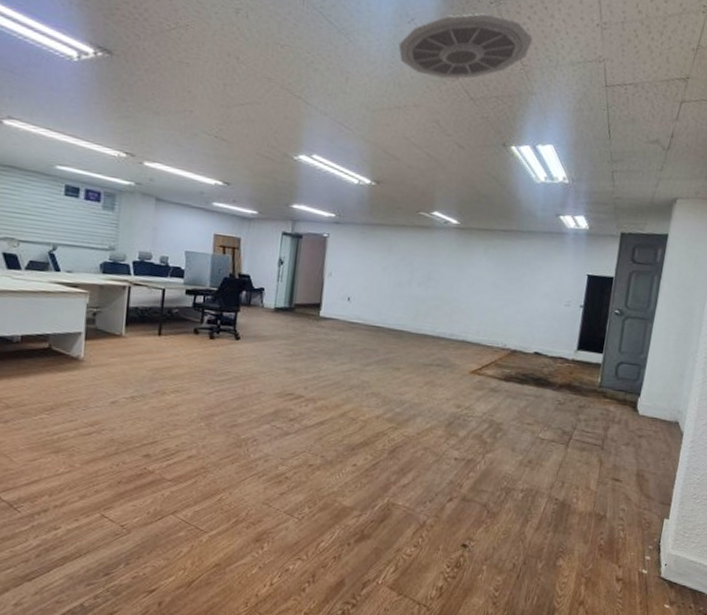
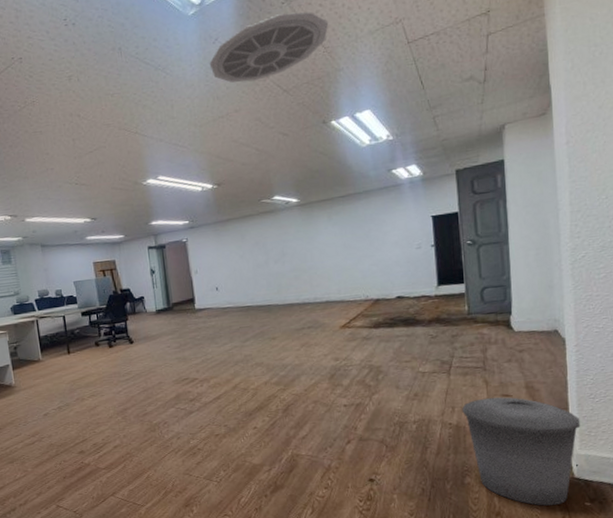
trash can: none [571,478,679,602] -> present [462,397,581,506]

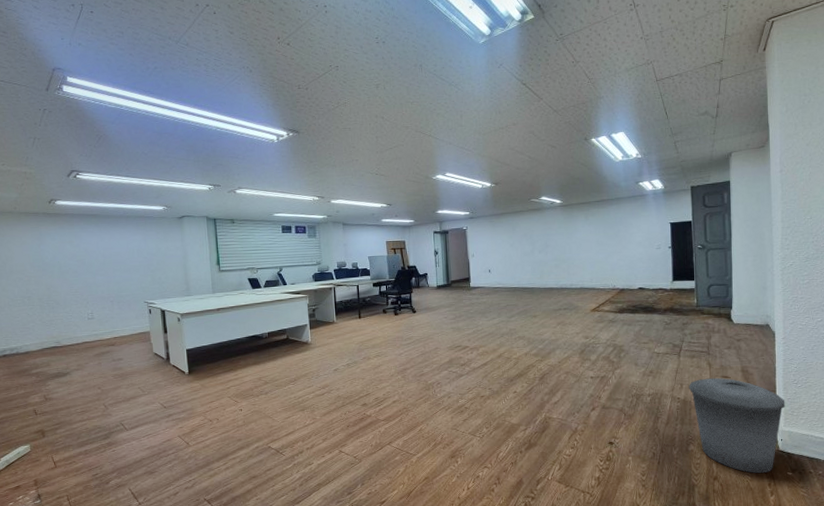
ceiling vent: present [209,11,329,83] -> none [494,48,593,102]

